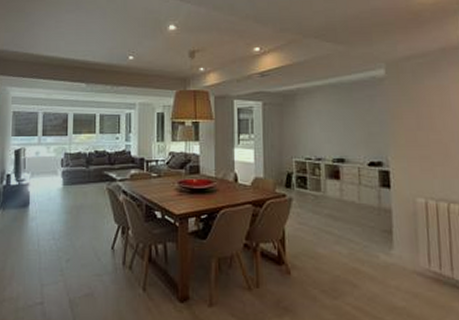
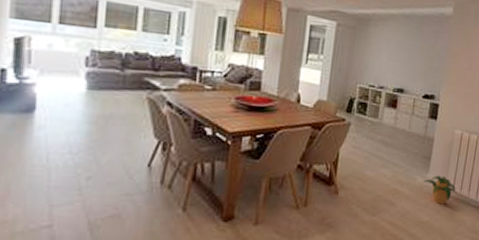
potted plant: none [388,252,436,287] -> present [423,175,457,205]

